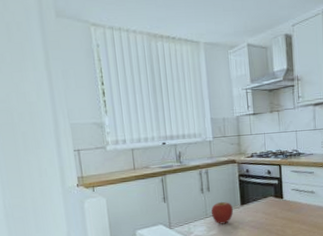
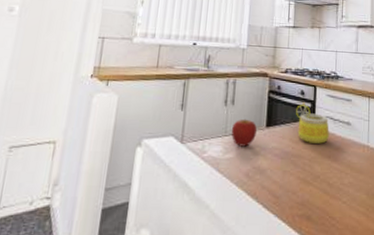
mug: none [265,180,297,213] -> present [296,102,329,144]

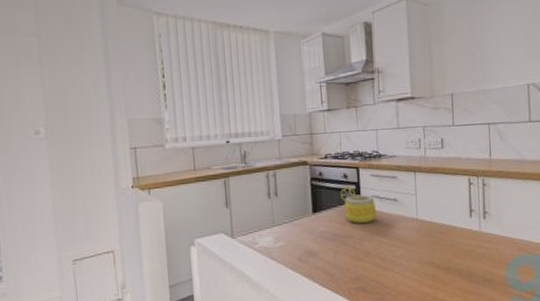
apple: present [231,119,257,147] -> none [278,208,304,235]

